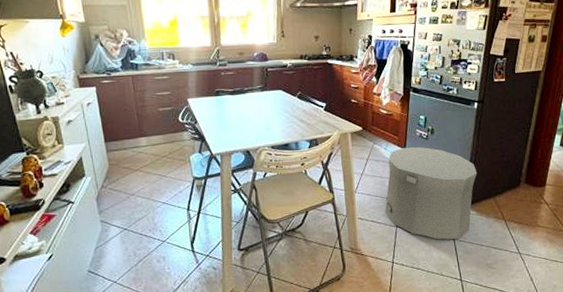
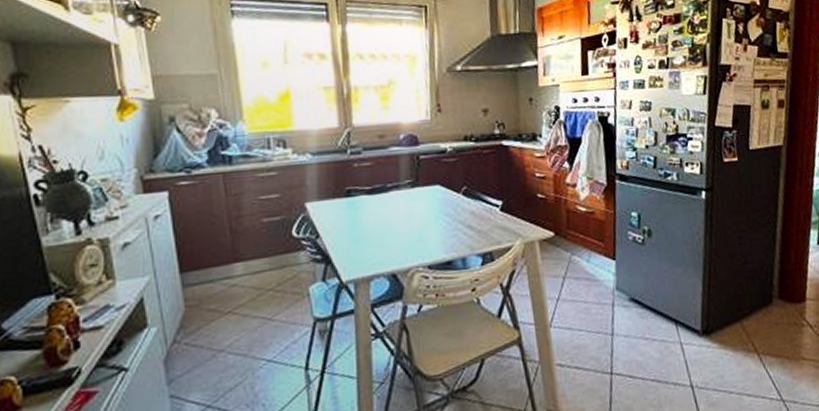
trash can: present [385,147,477,240] -> none [593,255,715,388]

